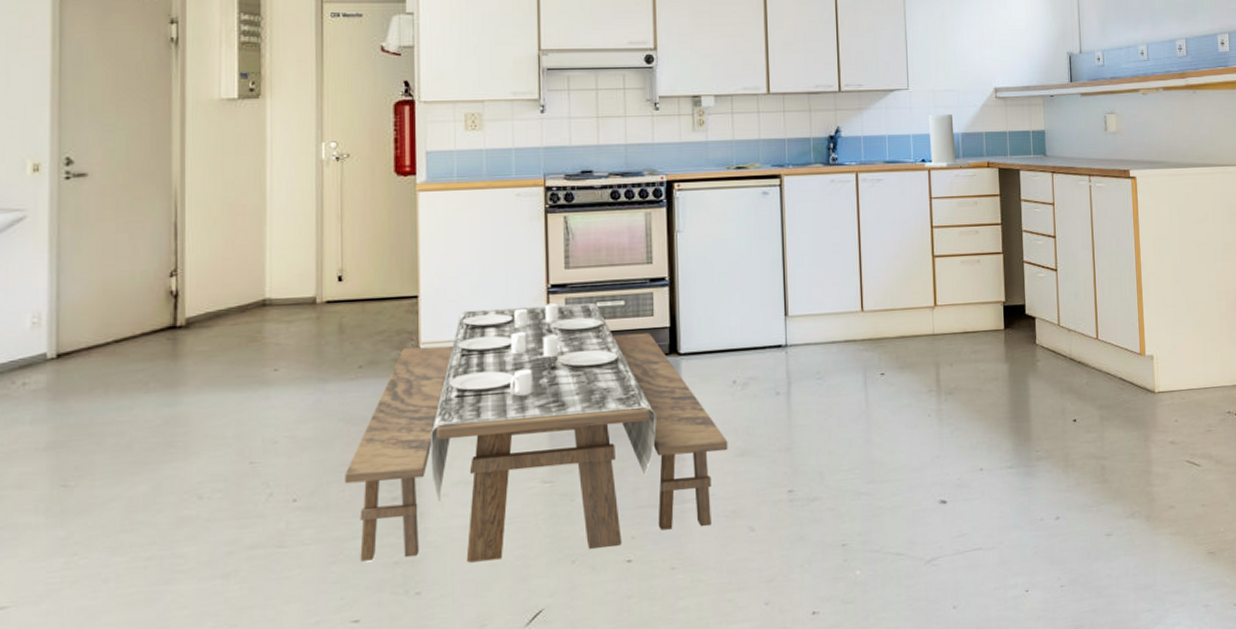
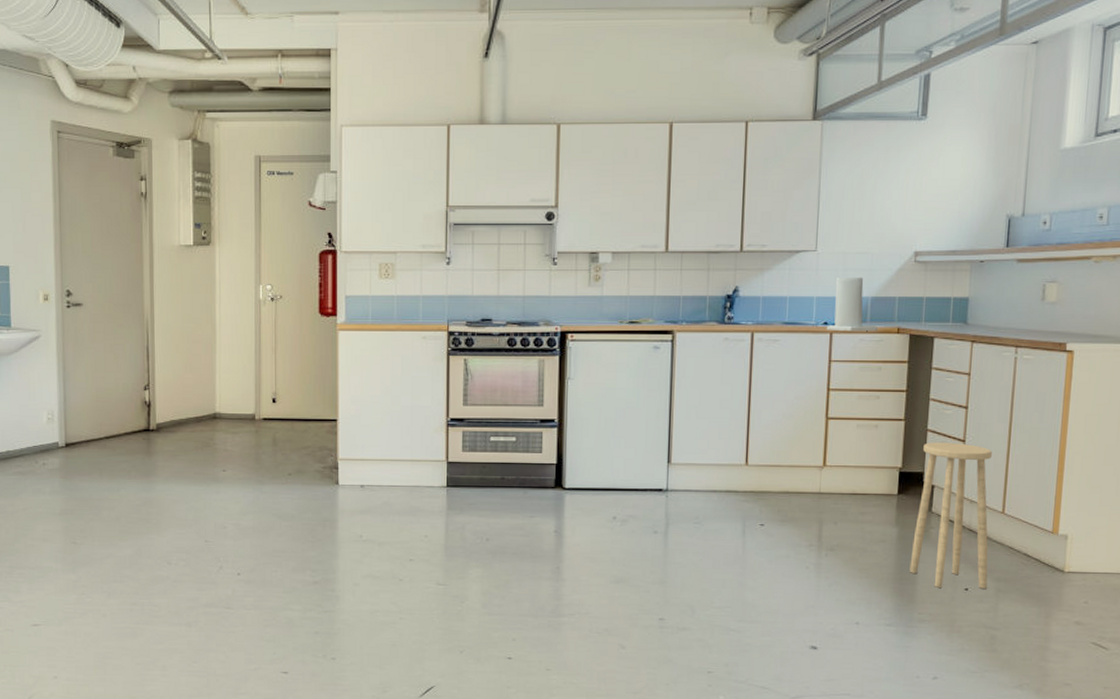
dining table: present [345,302,728,563] -> none [277,435,605,645]
stool: none [1022,272,1092,422] -> present [909,442,992,589]

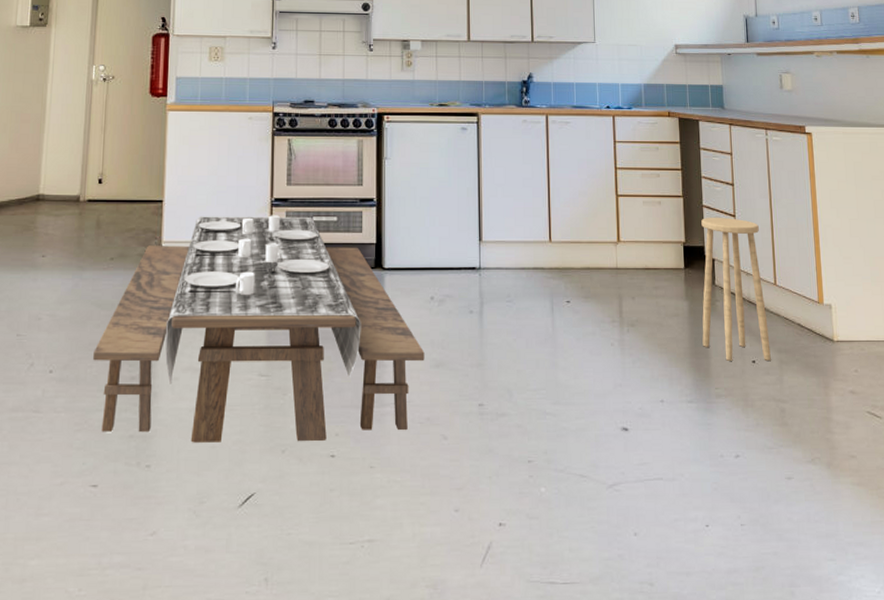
dining table: none [277,435,605,645] -> present [93,215,425,443]
paper towel: present [826,277,879,332] -> none [609,66,653,115]

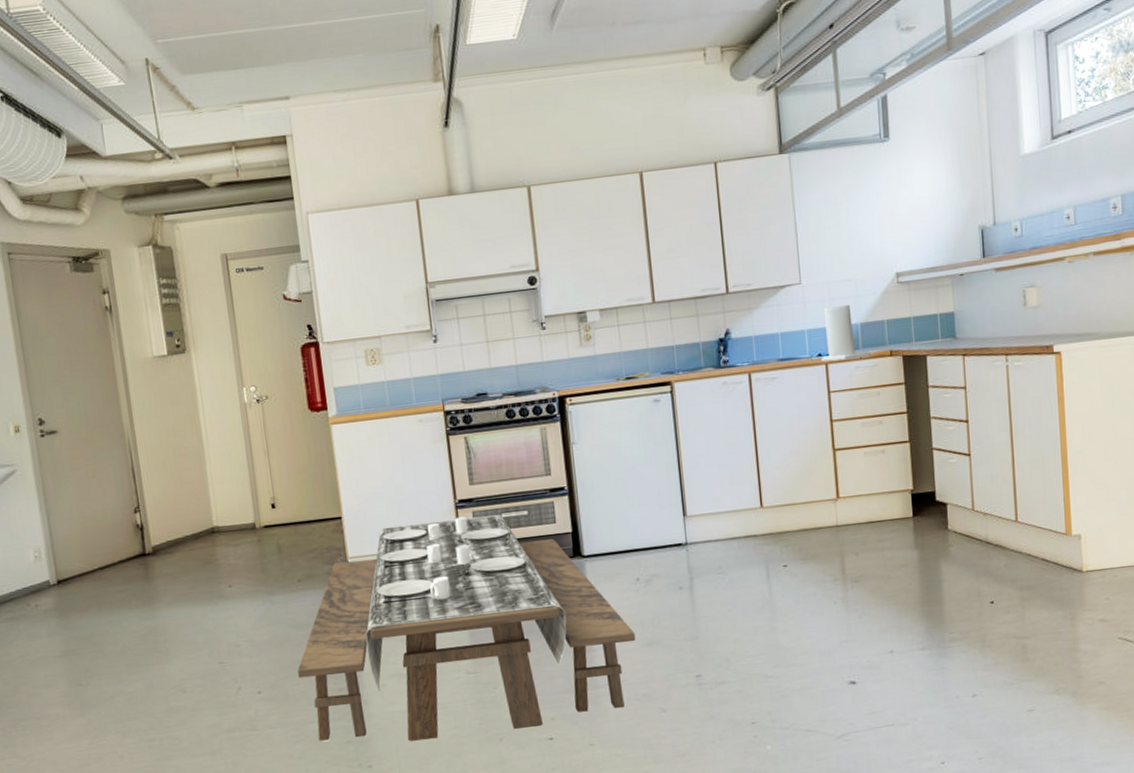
paper towel: none [609,66,653,115] -> present [821,304,872,362]
stool: present [701,218,771,361] -> none [931,457,1011,605]

